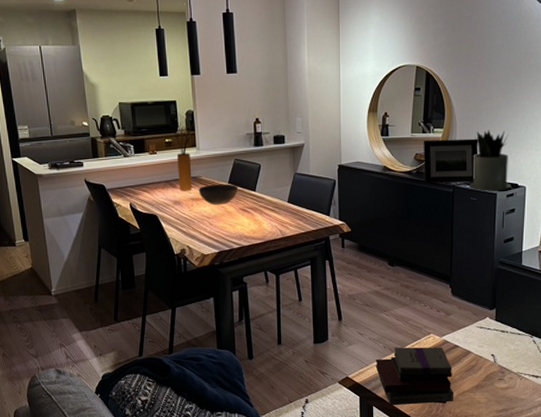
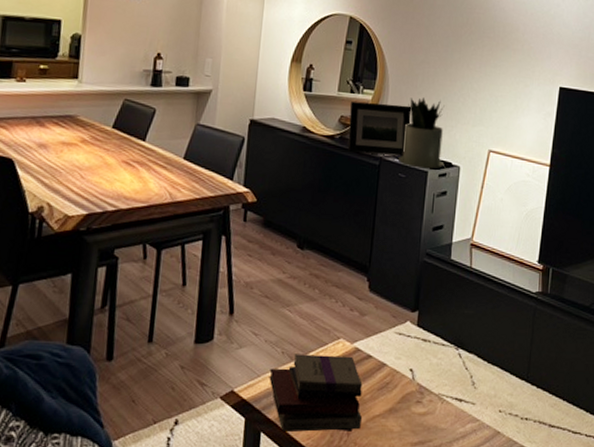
vase: present [173,119,195,191] -> none [47,44,81,133]
bowl: present [198,184,239,206] -> none [72,127,125,155]

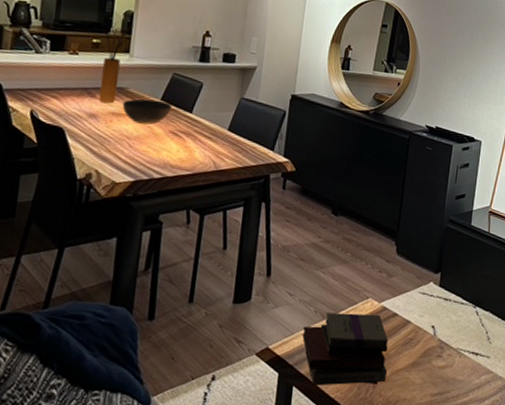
vase: none [47,44,81,133] -> present [98,20,133,104]
bowl: none [72,127,125,155] -> present [122,98,173,125]
picture frame: present [347,102,412,156] -> none [380,80,439,131]
planter: present [397,97,445,170] -> none [426,78,469,143]

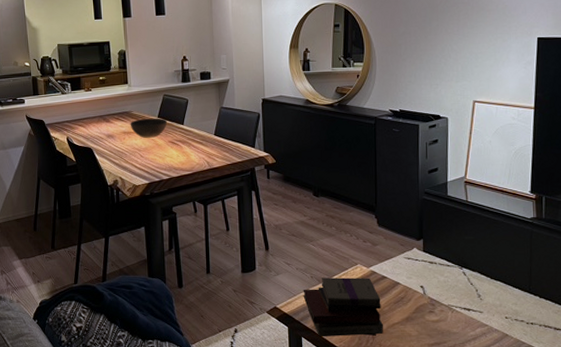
vase: present [98,20,133,104] -> none [107,58,127,126]

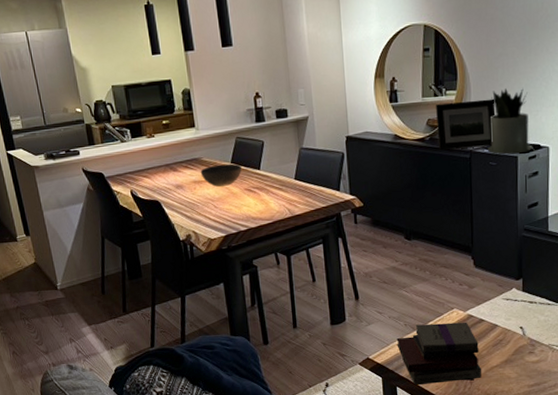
picture frame: none [344,72,399,115] -> present [436,99,496,150]
planter: none [390,63,433,123] -> present [487,88,533,155]

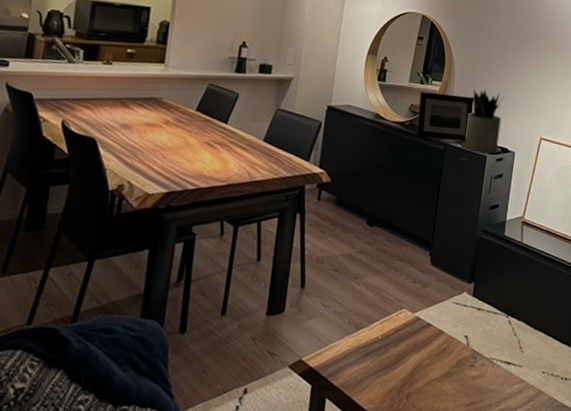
bowl: present [200,163,242,188] -> none [156,109,208,136]
books: present [396,322,482,386] -> none [335,323,422,398]

